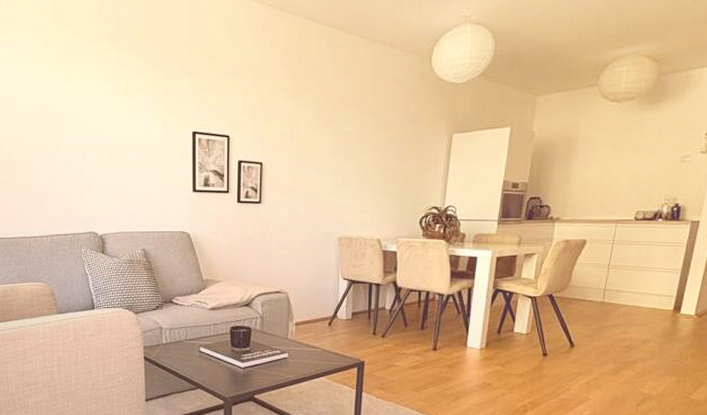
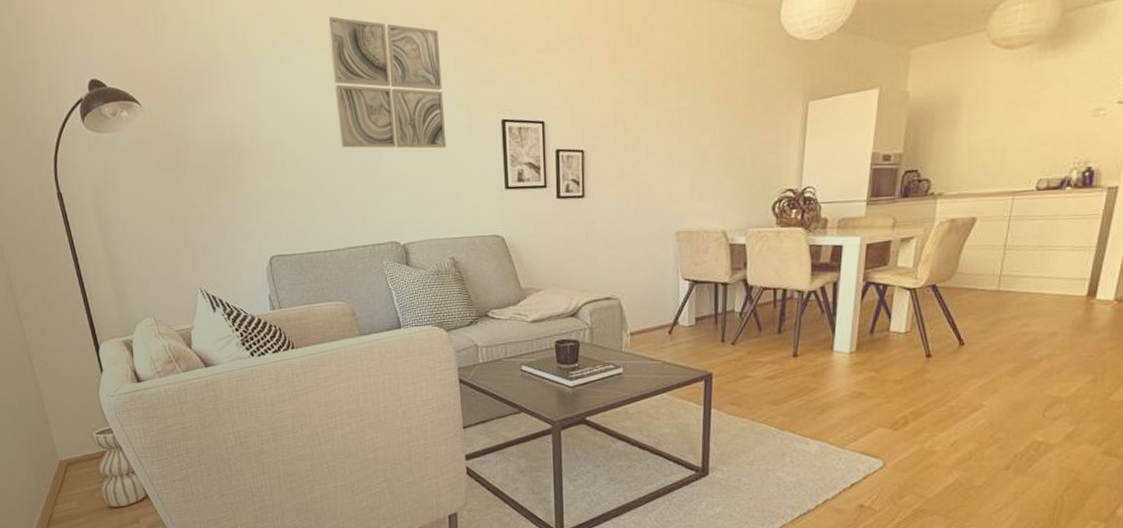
wall art: none [43,32,143,153] -> present [327,16,447,149]

